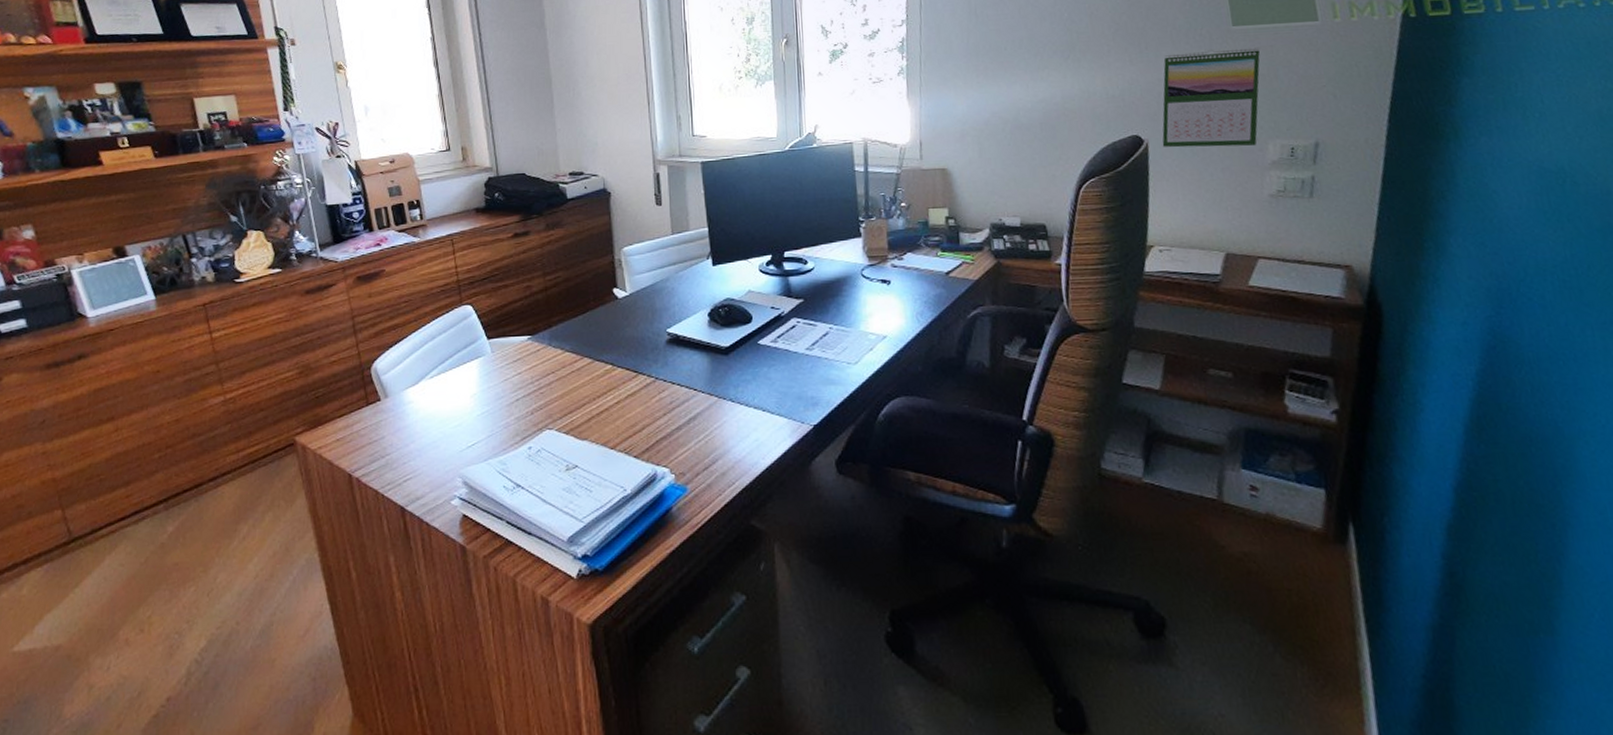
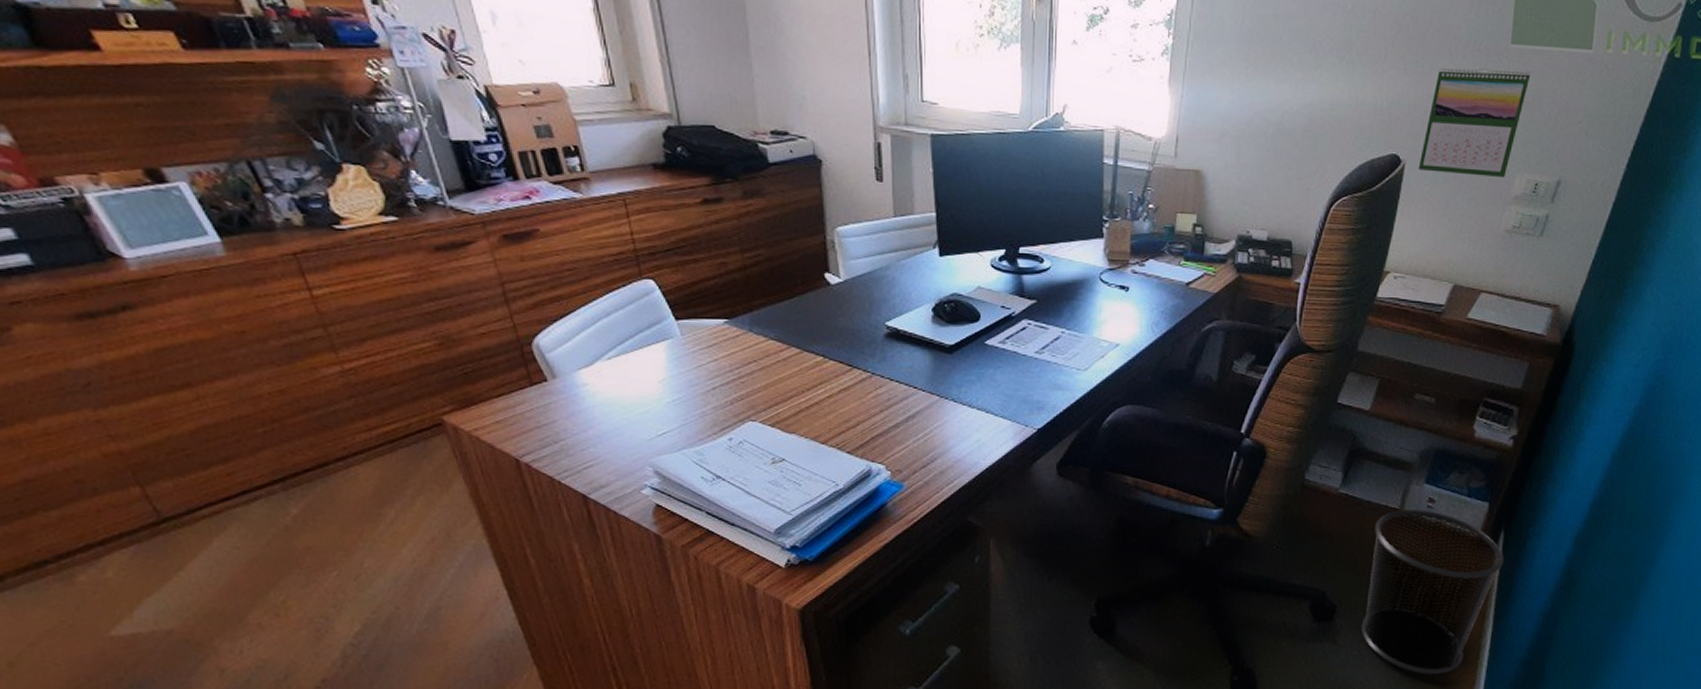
waste bin: none [1192,499,1362,709] -> present [1361,510,1504,674]

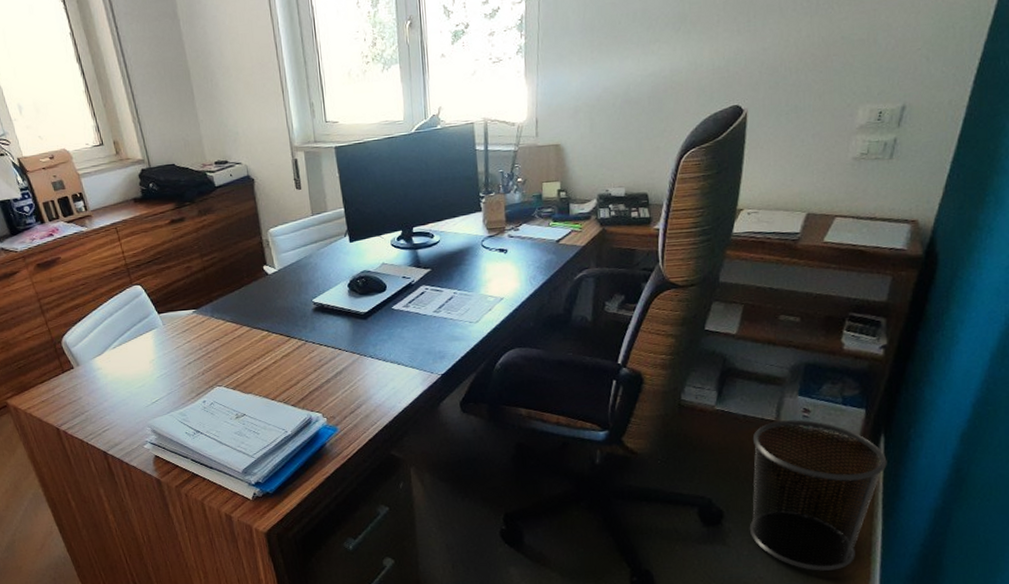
calendar: present [1418,67,1530,179] -> none [760,12,862,116]

